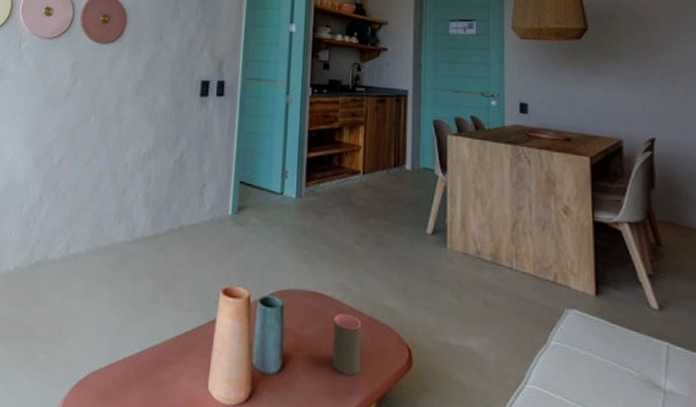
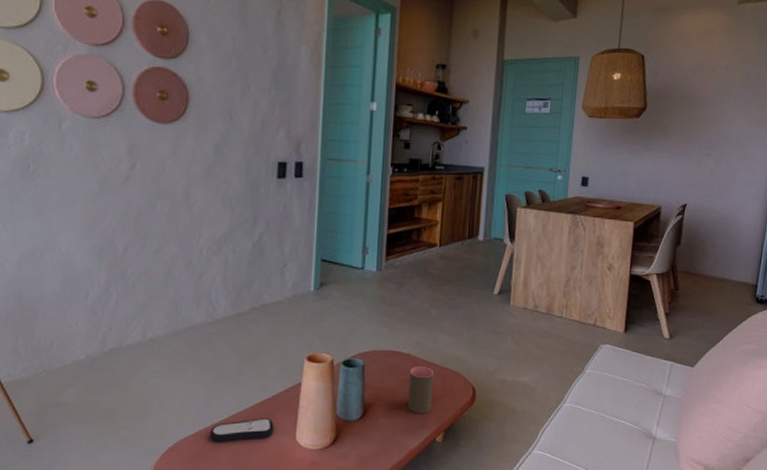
remote control: none [120,357,186,383] -> present [210,418,274,442]

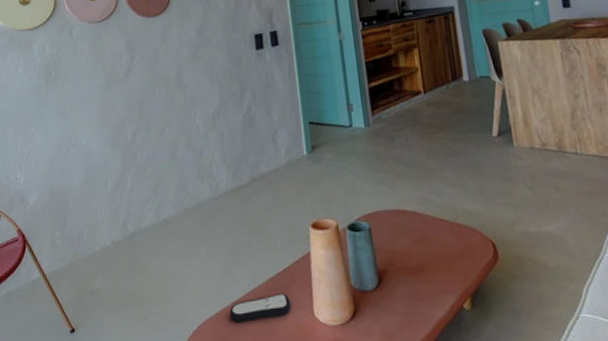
cup: present [407,365,434,413] -> none [419,223,452,278]

